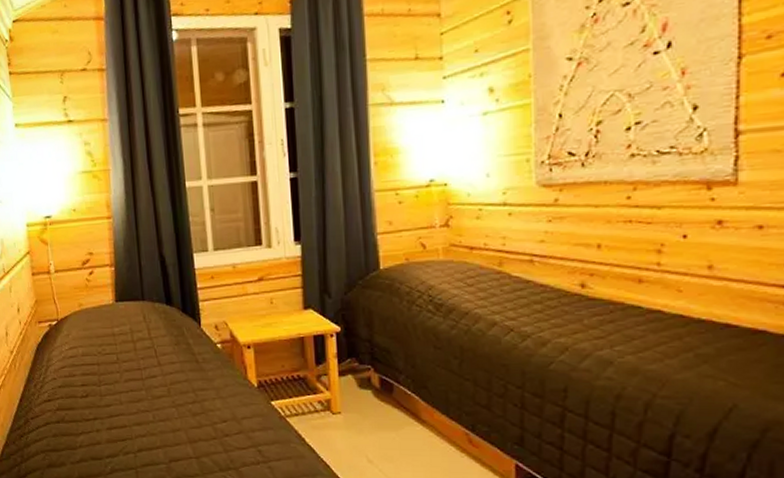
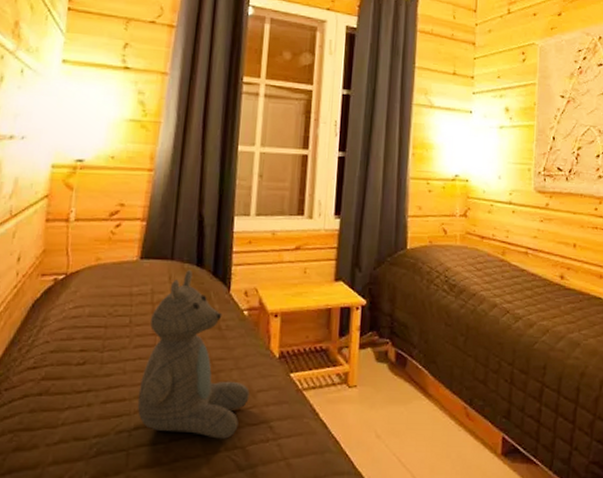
teddy bear: none [134,308,235,461] -> present [137,269,249,439]

